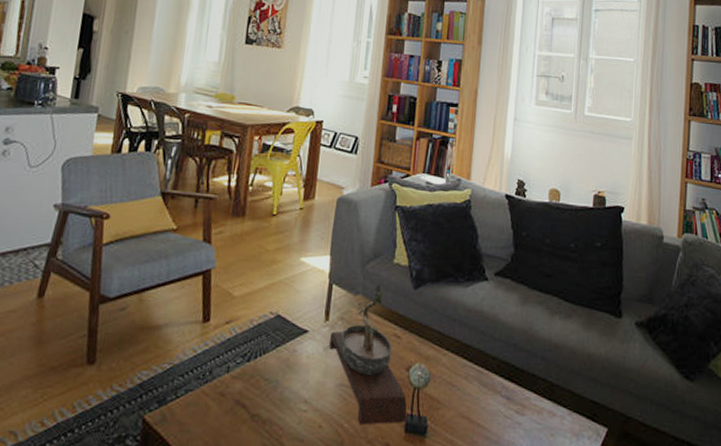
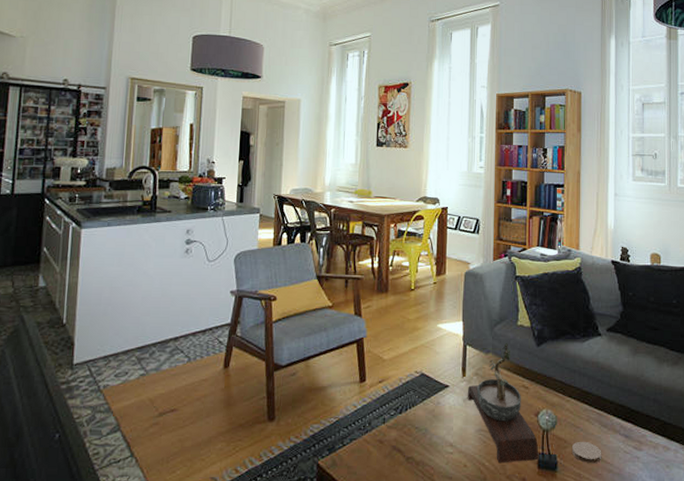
coaster: none [445,402,479,429] -> present [571,441,602,464]

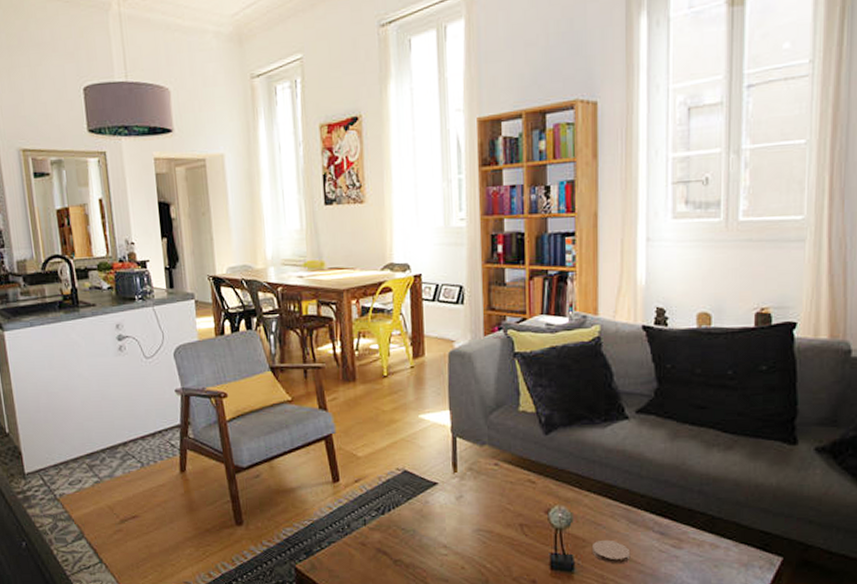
bonsai tree: present [467,342,539,463] -> none [460,432,551,565]

